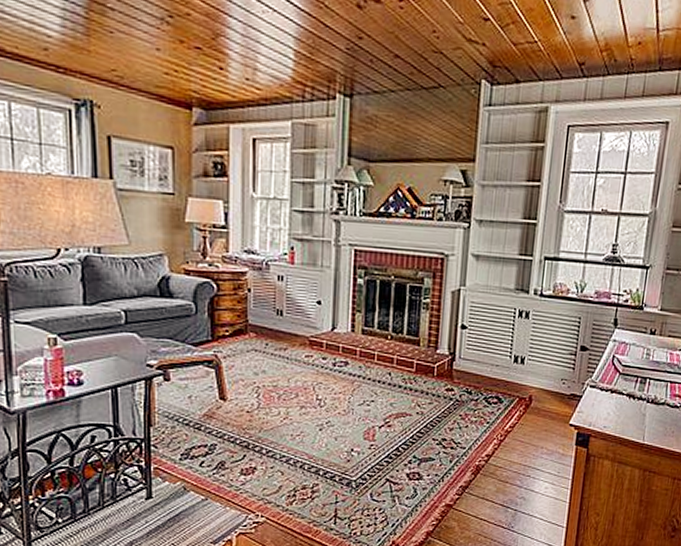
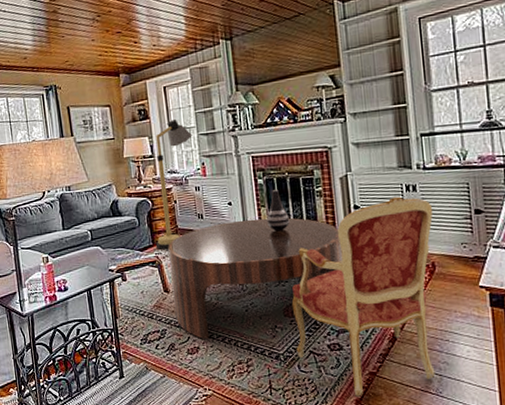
floor lamp: none [215,183,283,349] -> present [155,118,193,250]
coffee table: none [231,324,441,460] -> present [168,218,343,340]
vase: none [361,294,388,343] -> present [267,190,290,232]
armchair: none [371,321,542,529] -> present [291,196,436,397]

